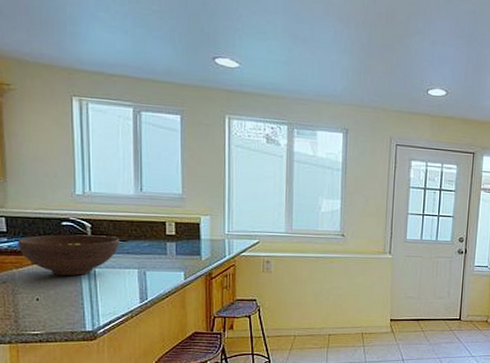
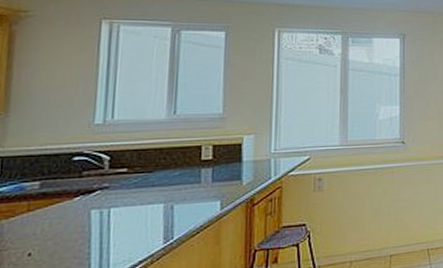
fruit bowl: present [17,234,120,276] -> none [12,168,145,222]

